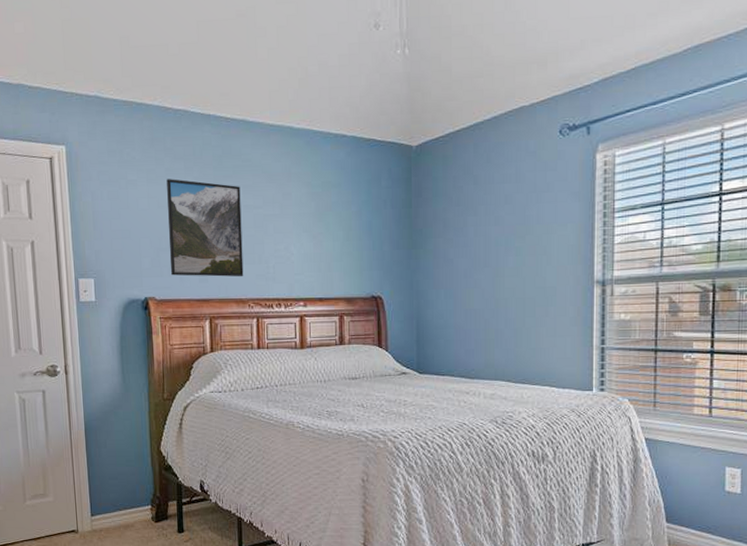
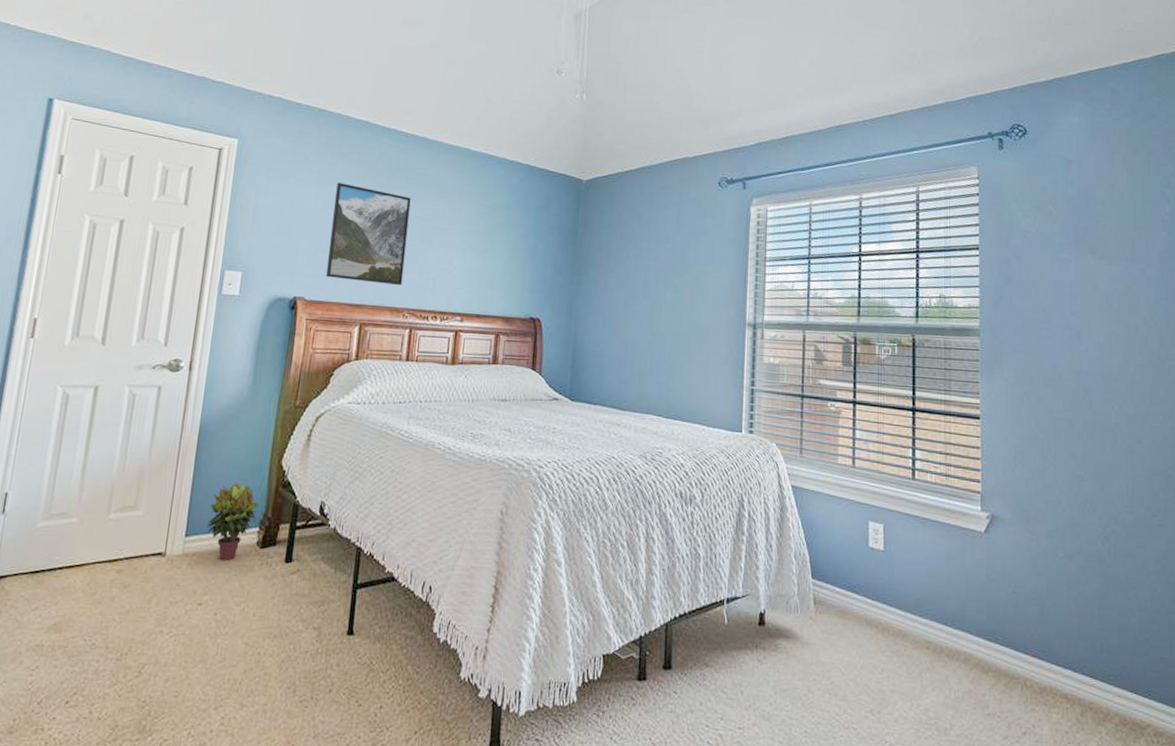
potted plant: none [107,469,148,533] -> present [207,483,260,560]

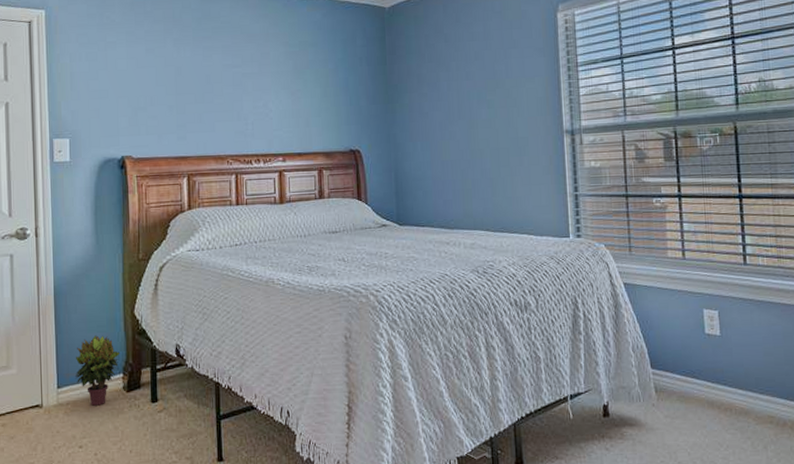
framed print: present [325,182,411,286] -> none [146,40,222,134]

